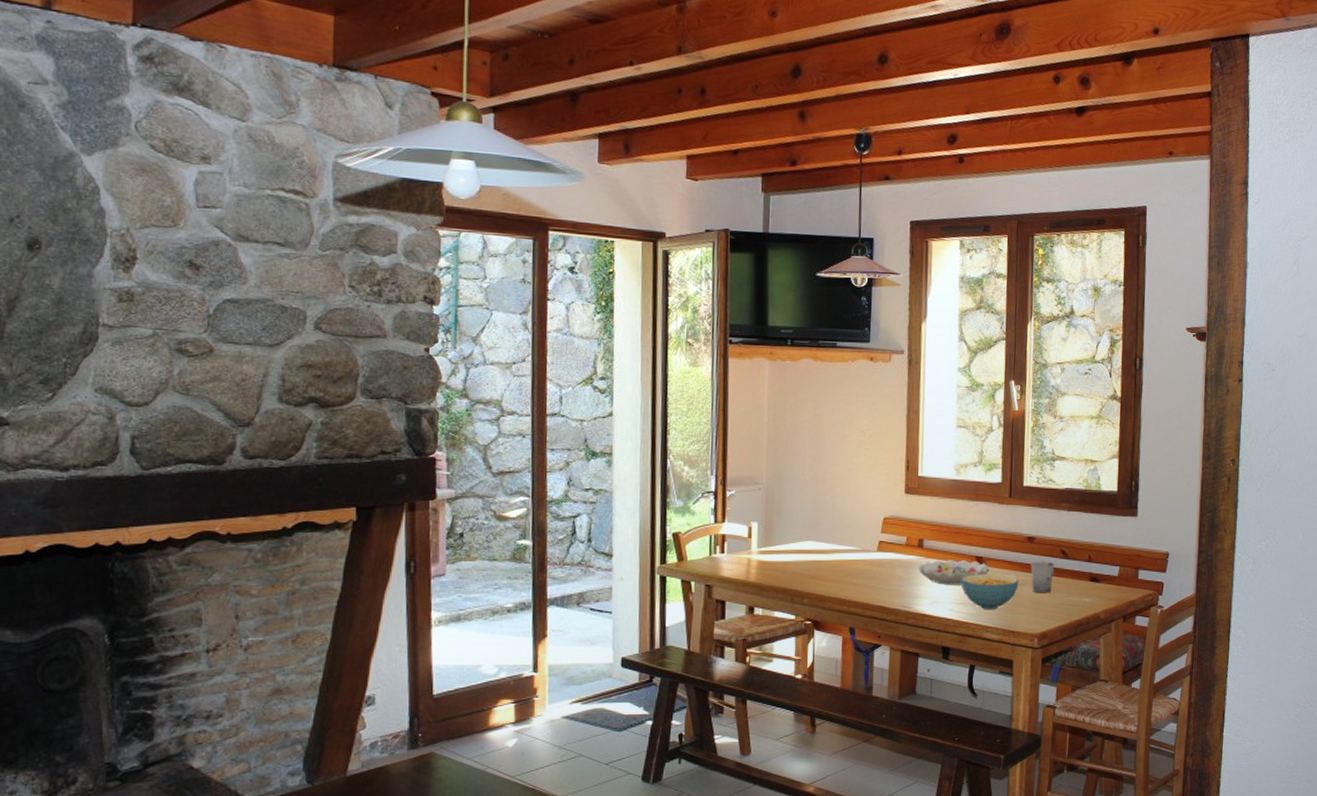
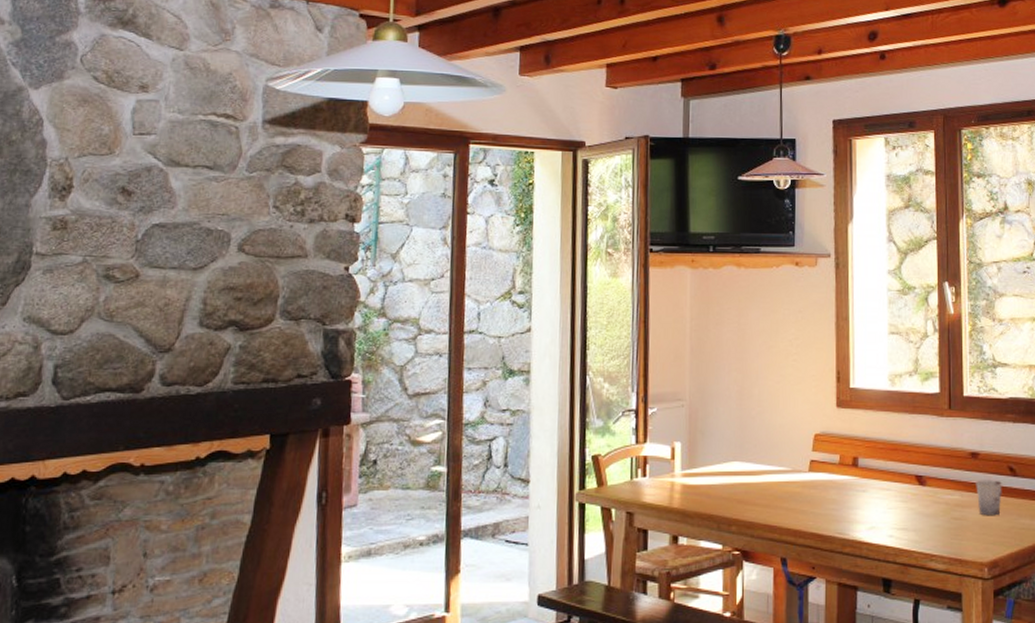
decorative bowl: present [918,559,990,585] -> none [853,478,932,508]
cereal bowl: present [960,574,1019,609] -> none [900,495,964,535]

